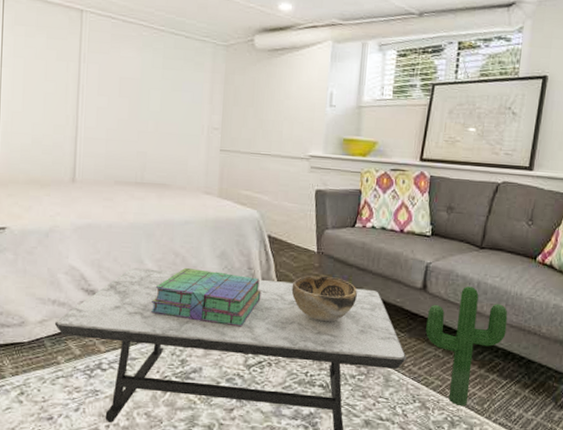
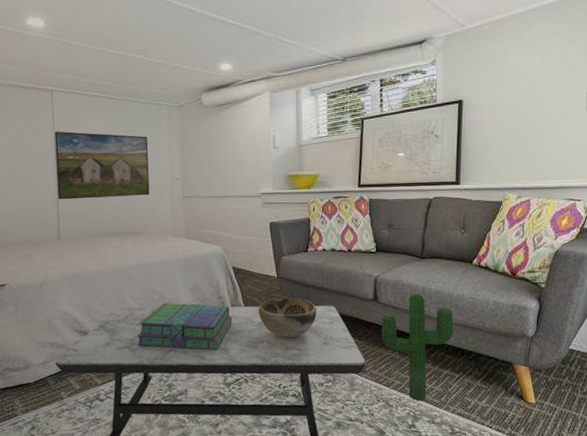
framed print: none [77,58,187,144] -> present [54,131,150,200]

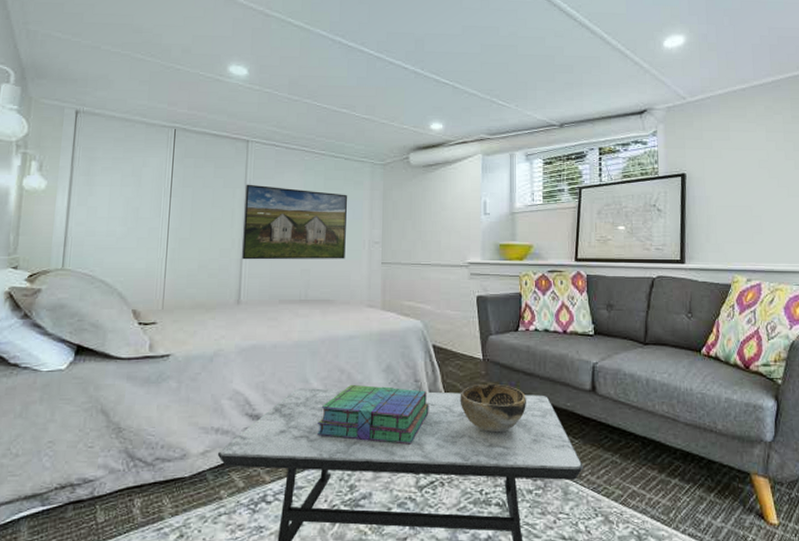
decorative plant: present [381,293,454,402] -> none [599,385,682,518]

